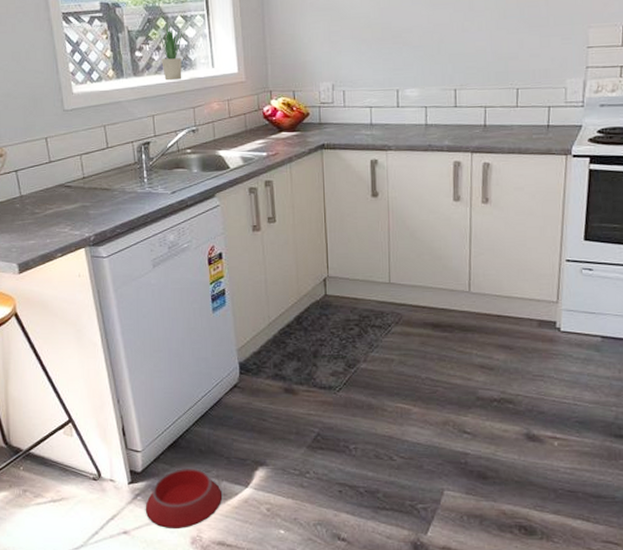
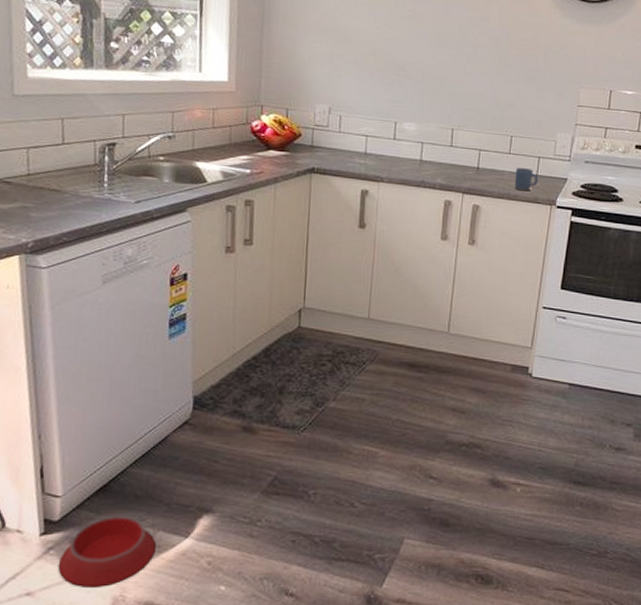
potted plant: present [158,23,183,81] -> none [140,17,170,80]
mug: none [524,120,550,144] -> present [514,168,538,191]

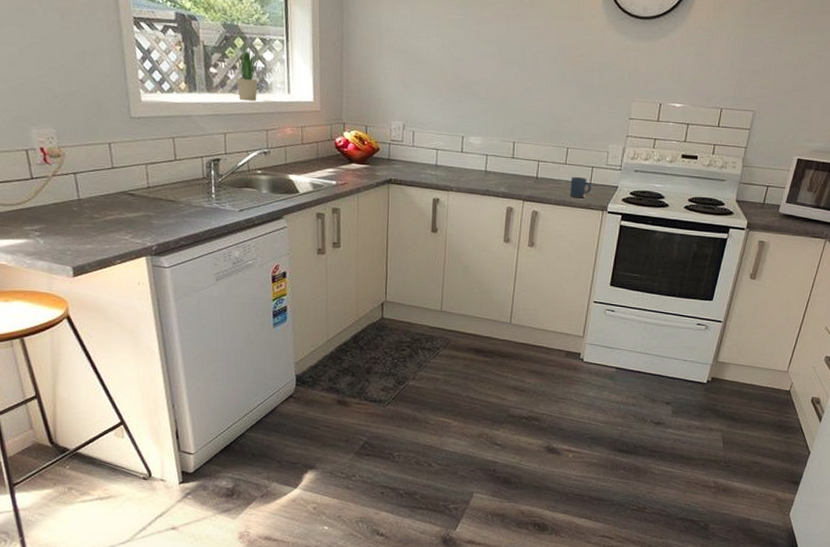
pet bowl: present [57,515,156,587] -> none [195,469,271,525]
potted plant: none [140,17,170,80] -> present [235,43,261,102]

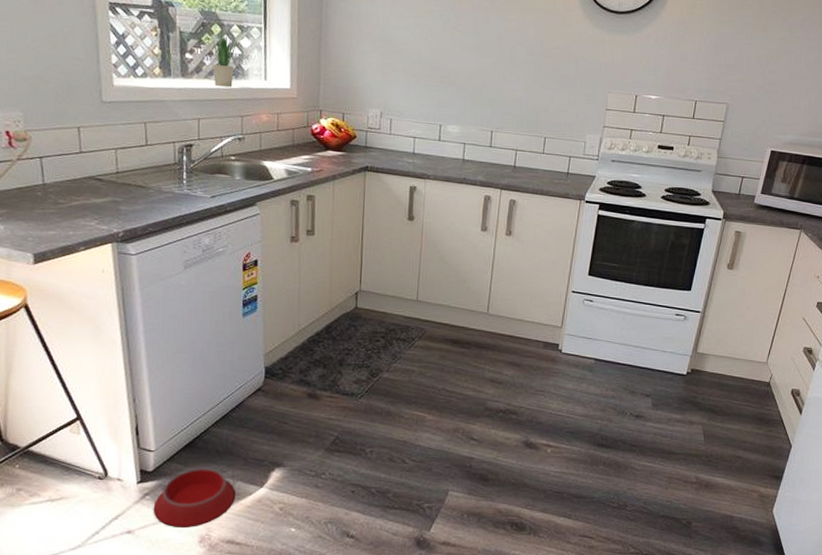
pet bowl: none [195,469,271,525] -> present [153,467,235,527]
mug: present [570,177,592,198] -> none [547,166,569,188]

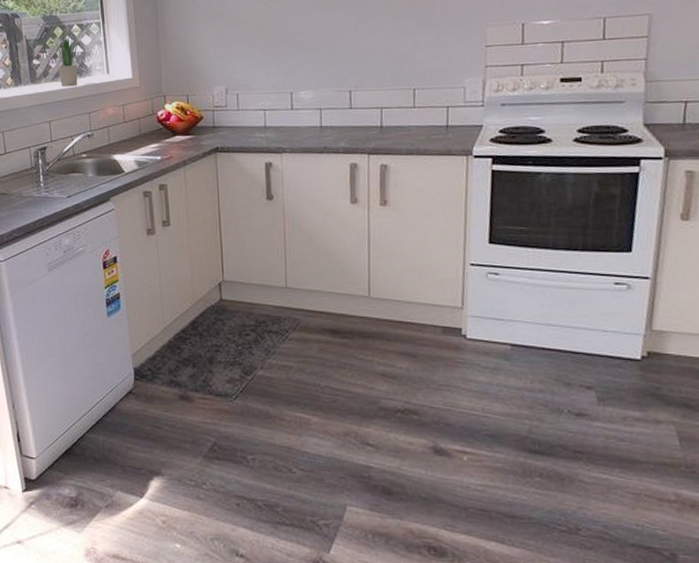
pet bowl: present [153,467,235,527] -> none [39,476,116,539]

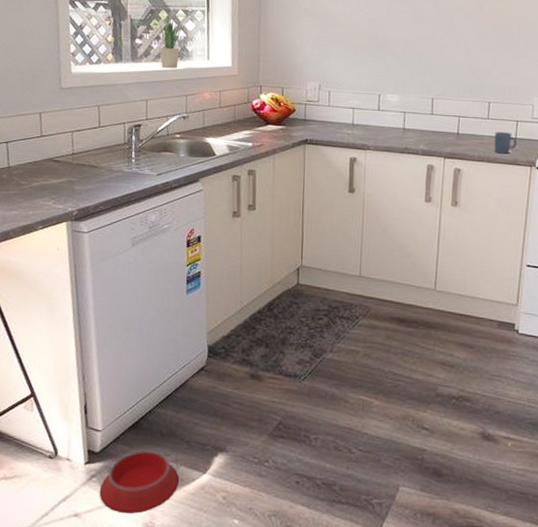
pet bowl: none [39,476,116,539] -> present [99,450,179,513]
mug: none [422,120,450,145] -> present [494,132,517,154]

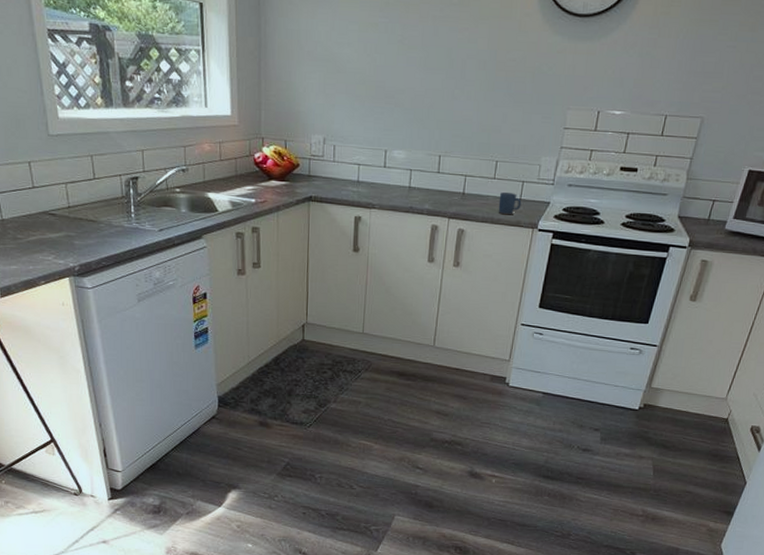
pet bowl: present [99,450,179,513] -> none [124,487,196,540]
potted plant: present [159,16,183,69] -> none [151,55,177,116]

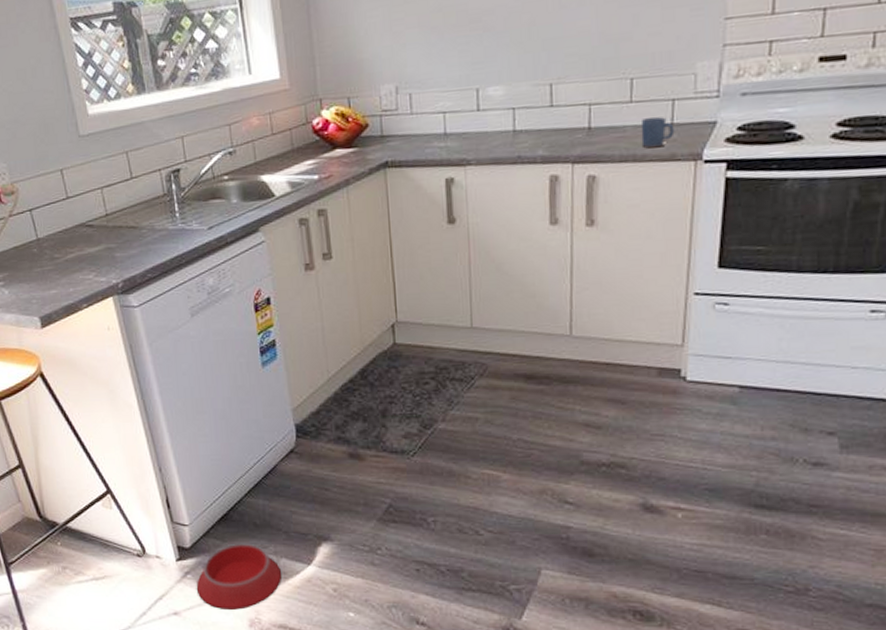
pet bowl: none [124,487,196,540] -> present [196,543,281,610]

